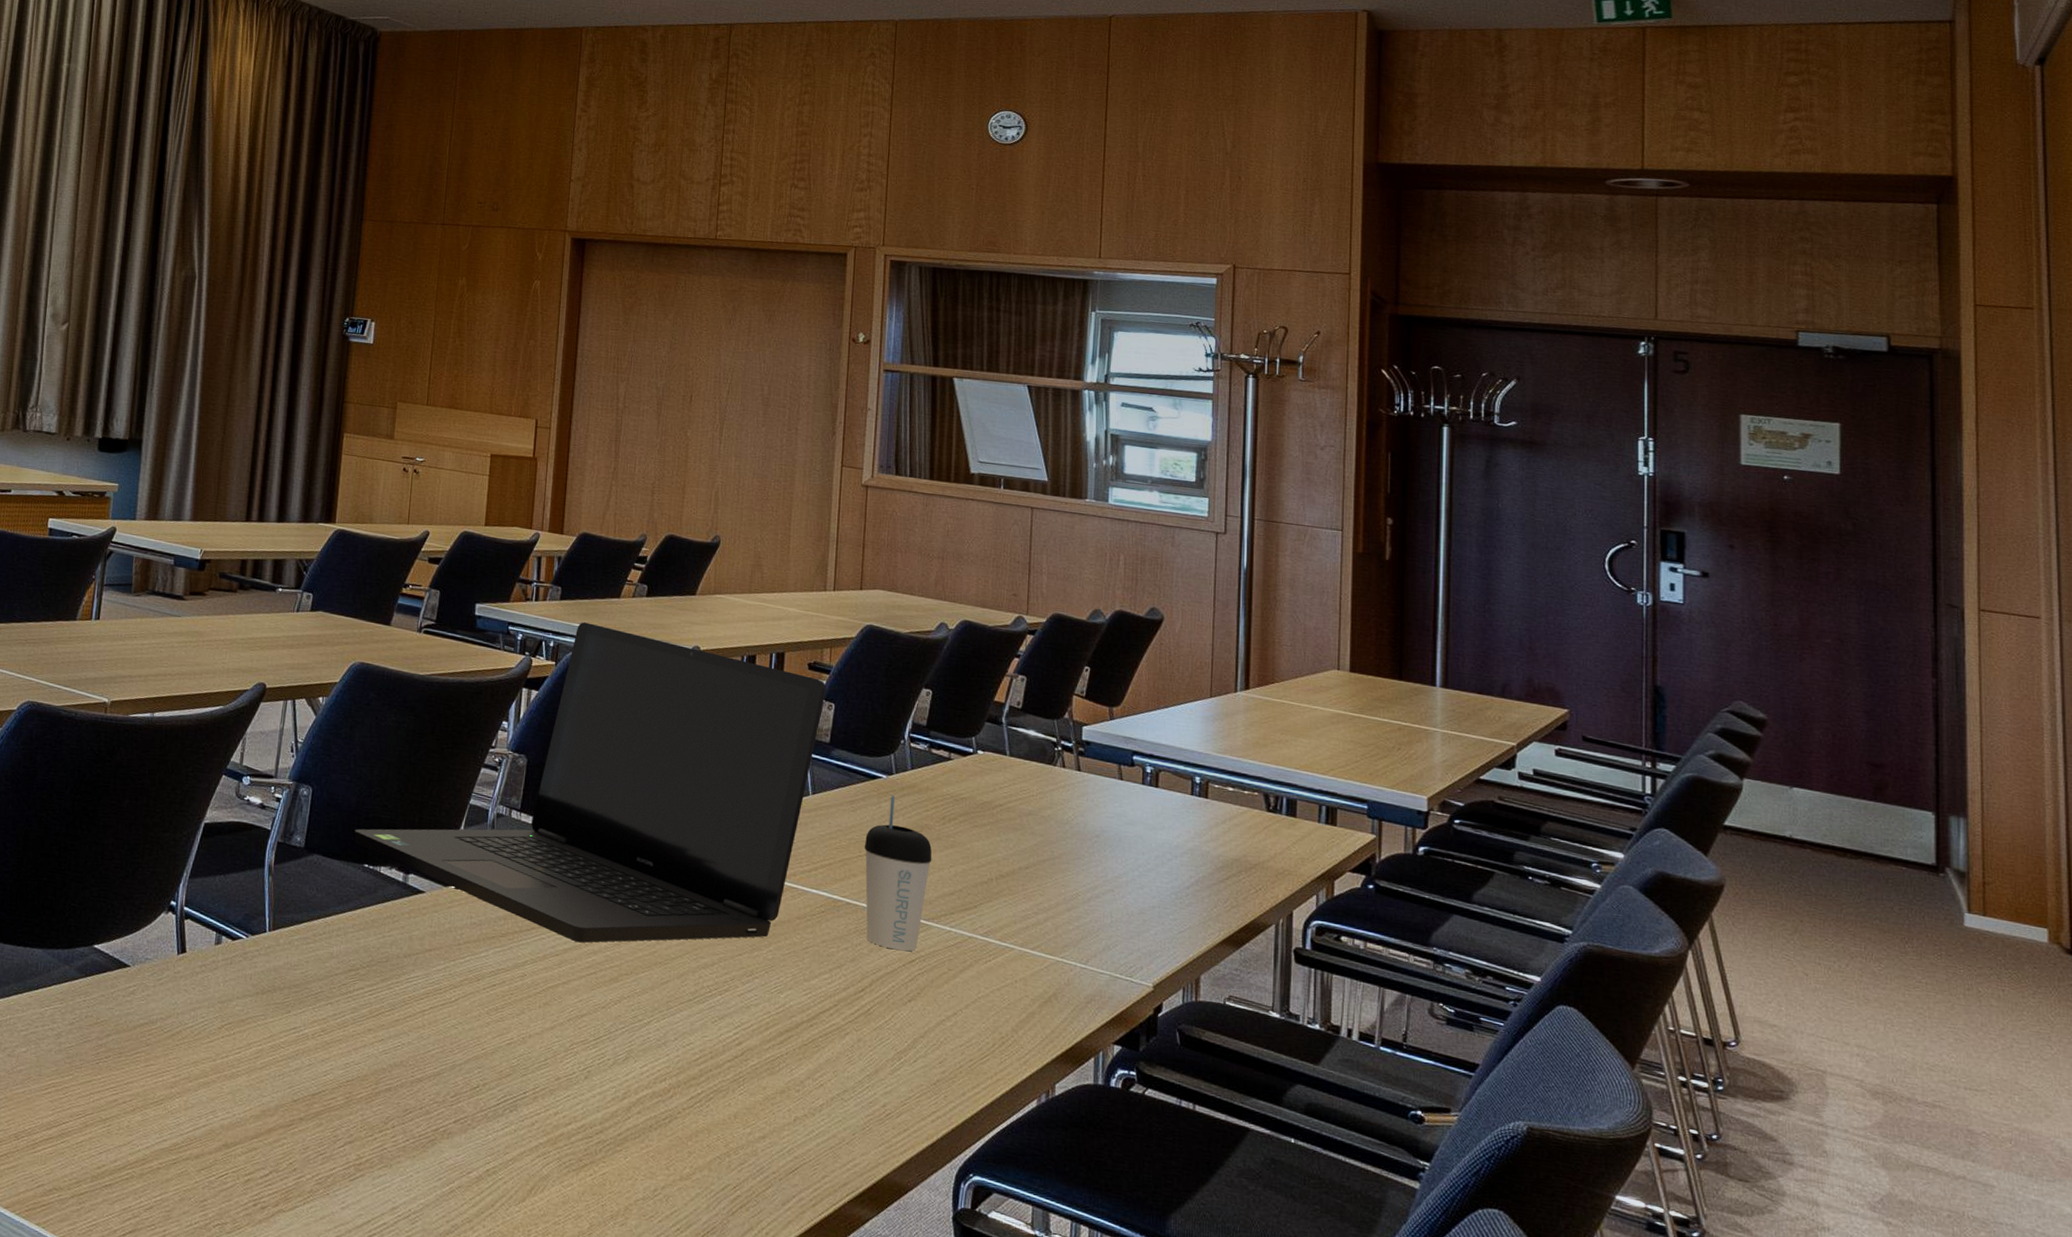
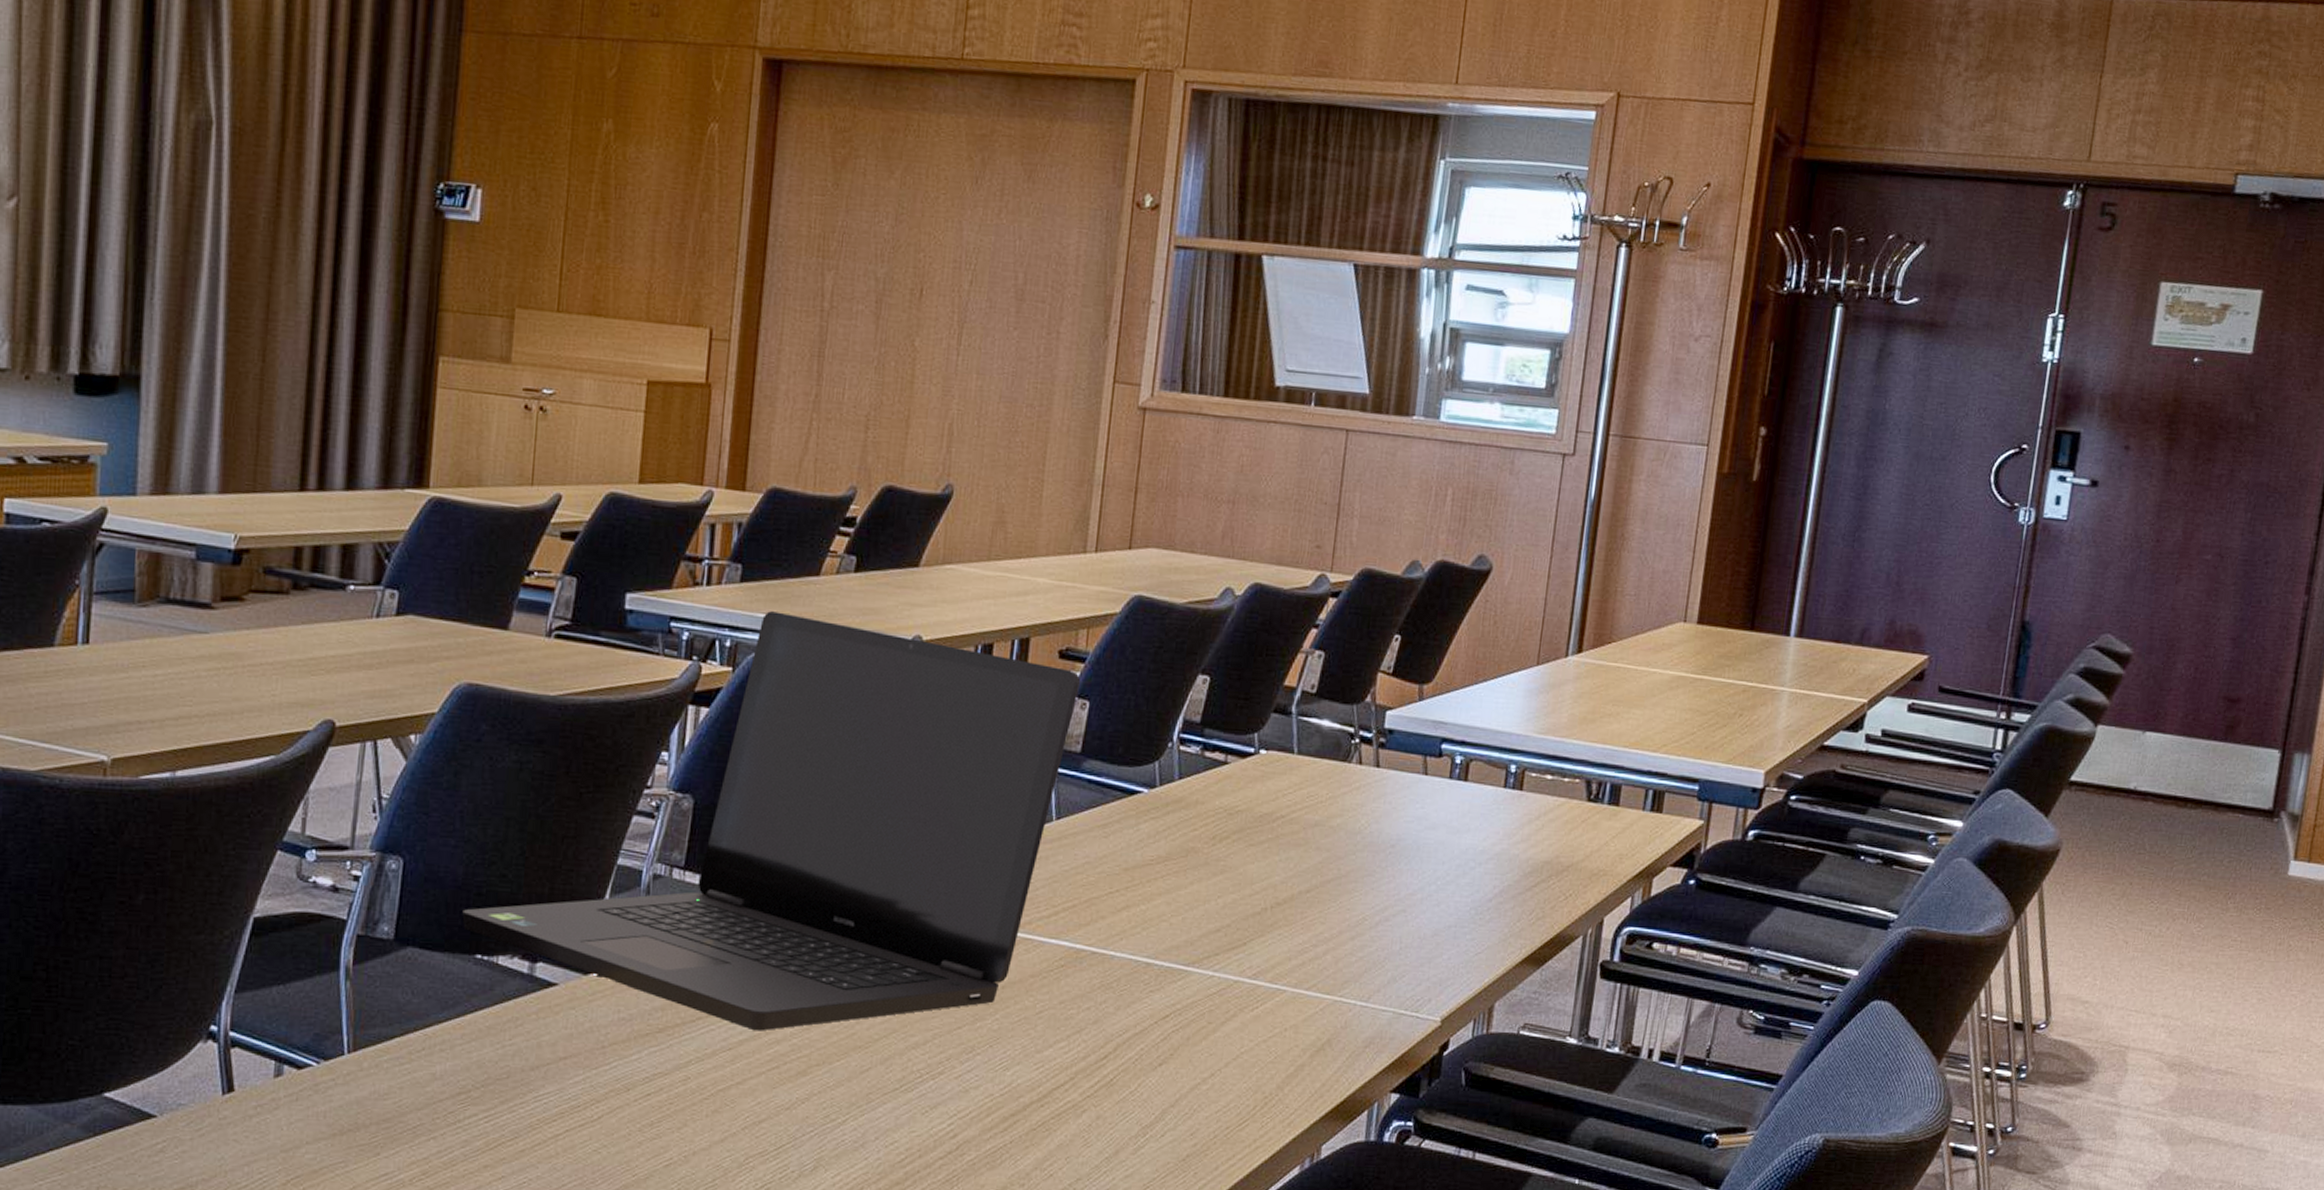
beverage cup: present [864,794,932,952] -> none [1113,812,1198,1006]

